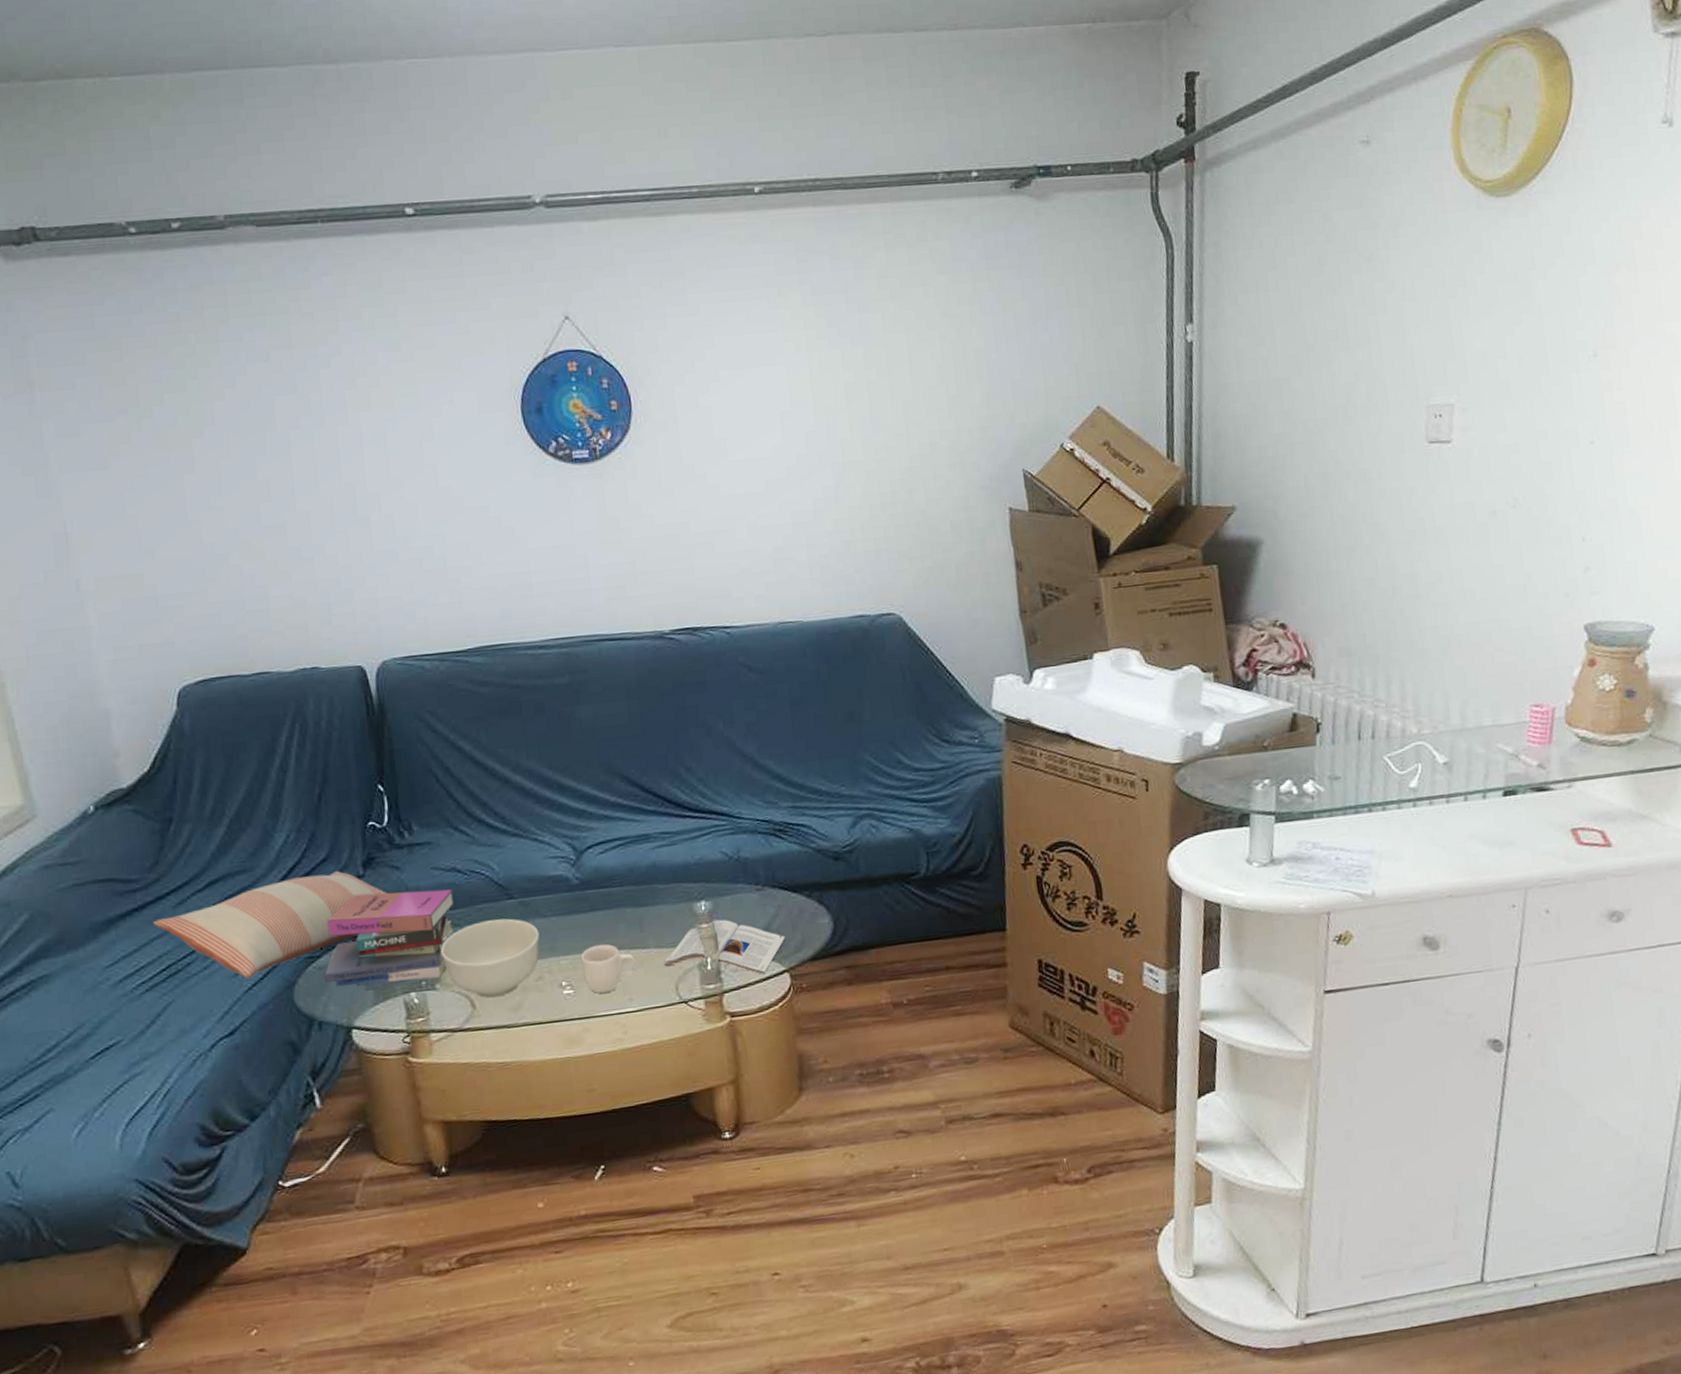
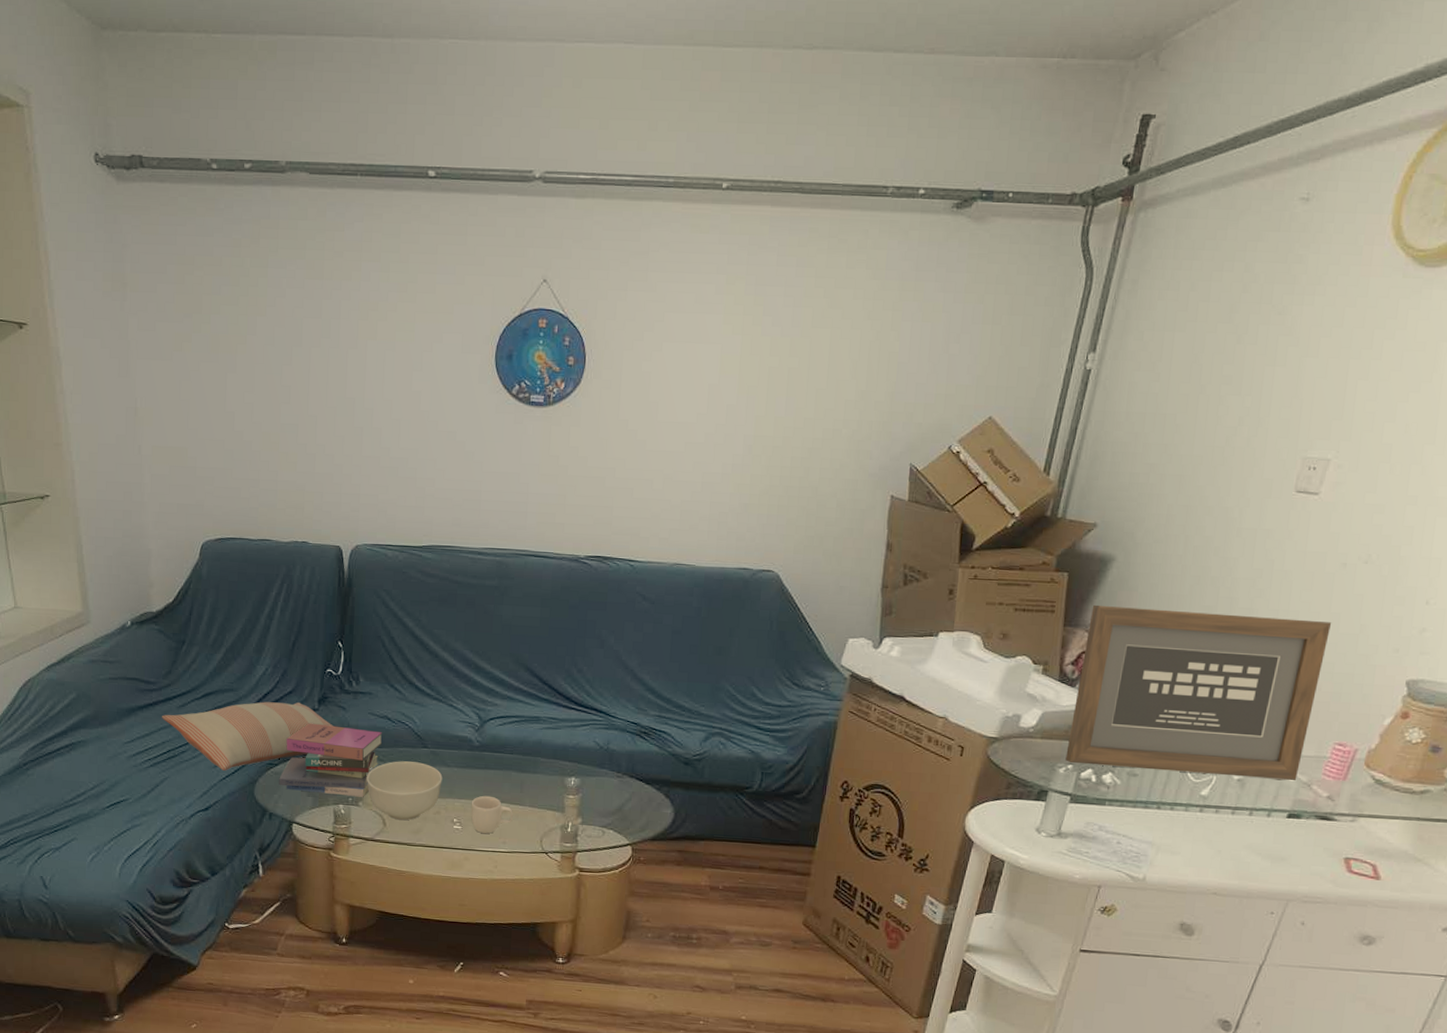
magazine: present [664,919,786,974] -> none [535,793,634,843]
picture frame: none [1250,575,1503,777] -> present [1065,604,1332,781]

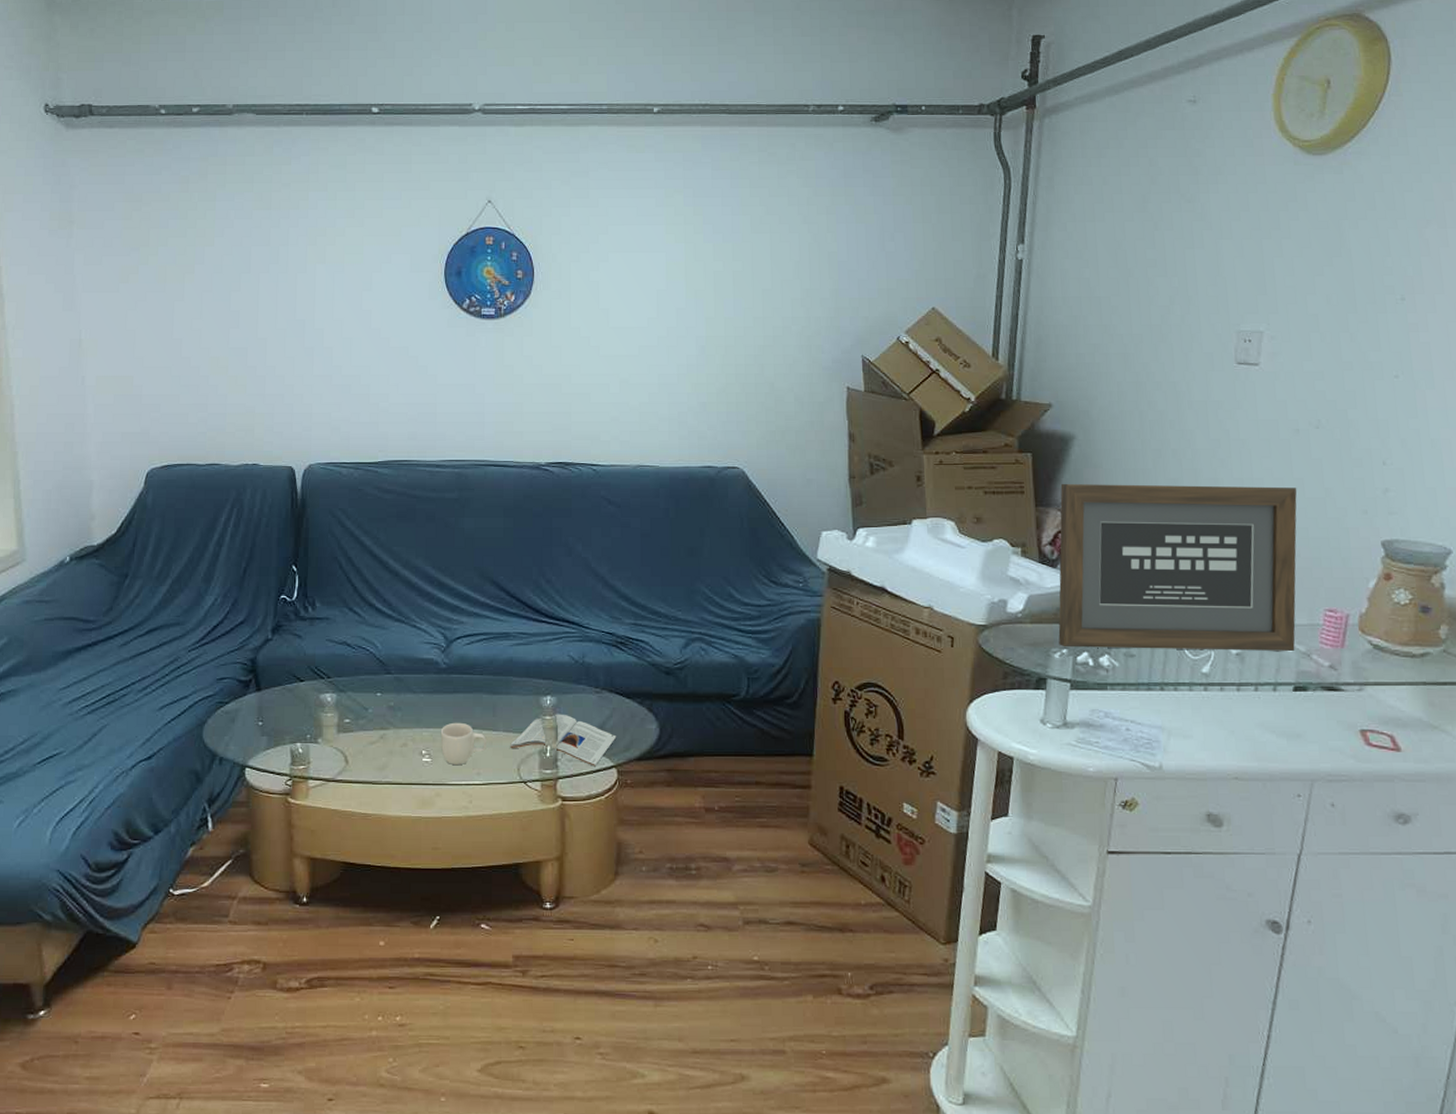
pillow: present [162,701,333,771] -> none [101,633,288,713]
books: present [279,723,383,797] -> none [230,654,342,733]
bowl: present [366,761,443,821] -> none [325,690,408,756]
magazine: none [535,793,634,843] -> present [510,714,617,766]

